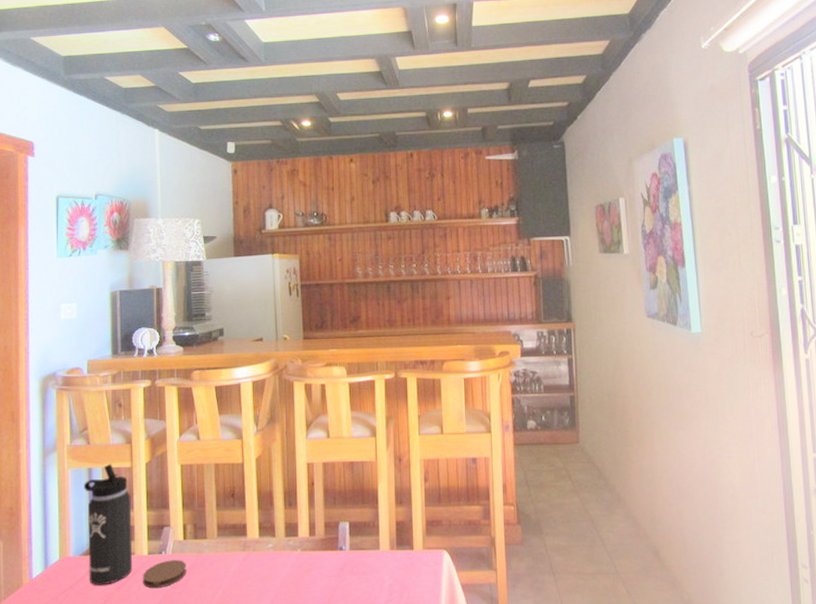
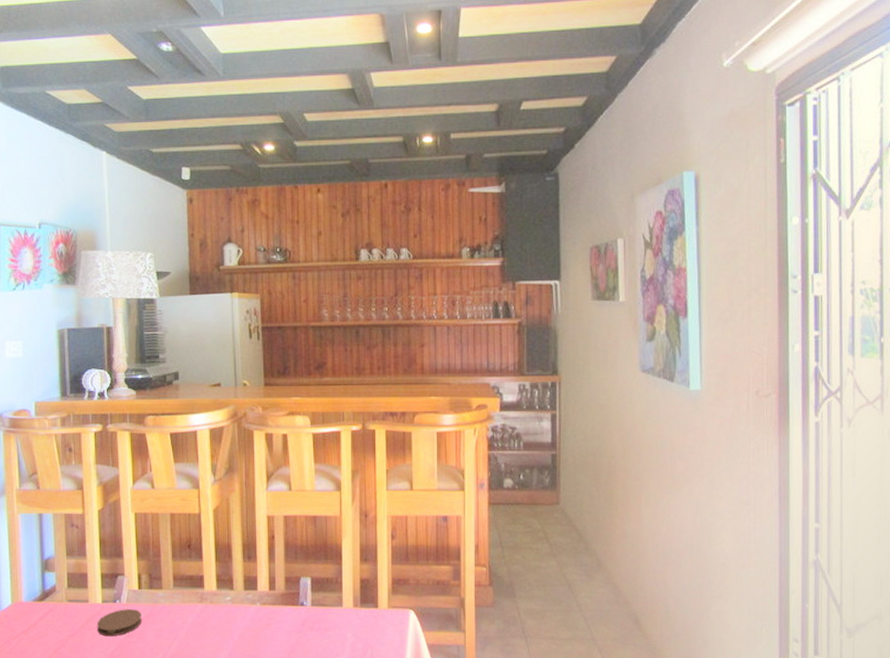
thermos bottle: present [84,463,133,586] -> none [35,509,87,632]

